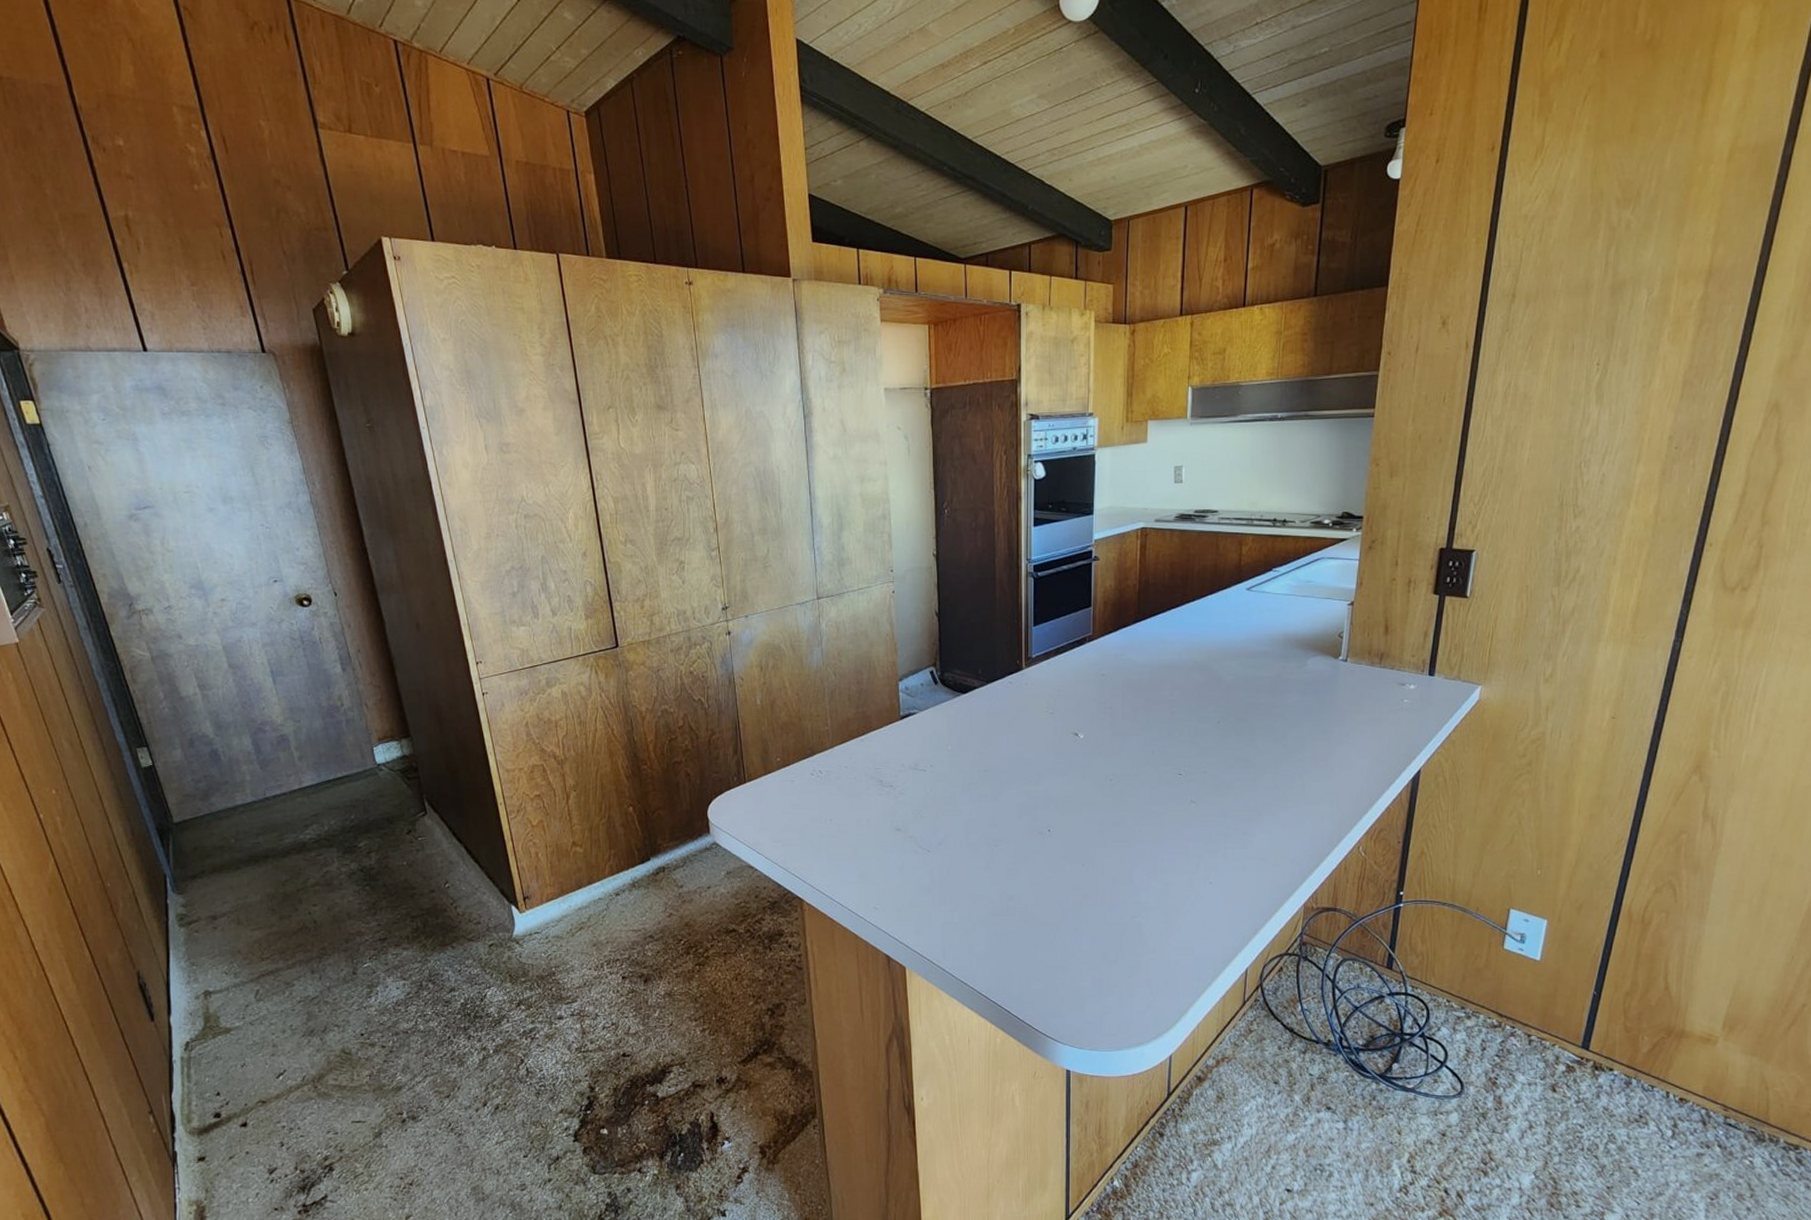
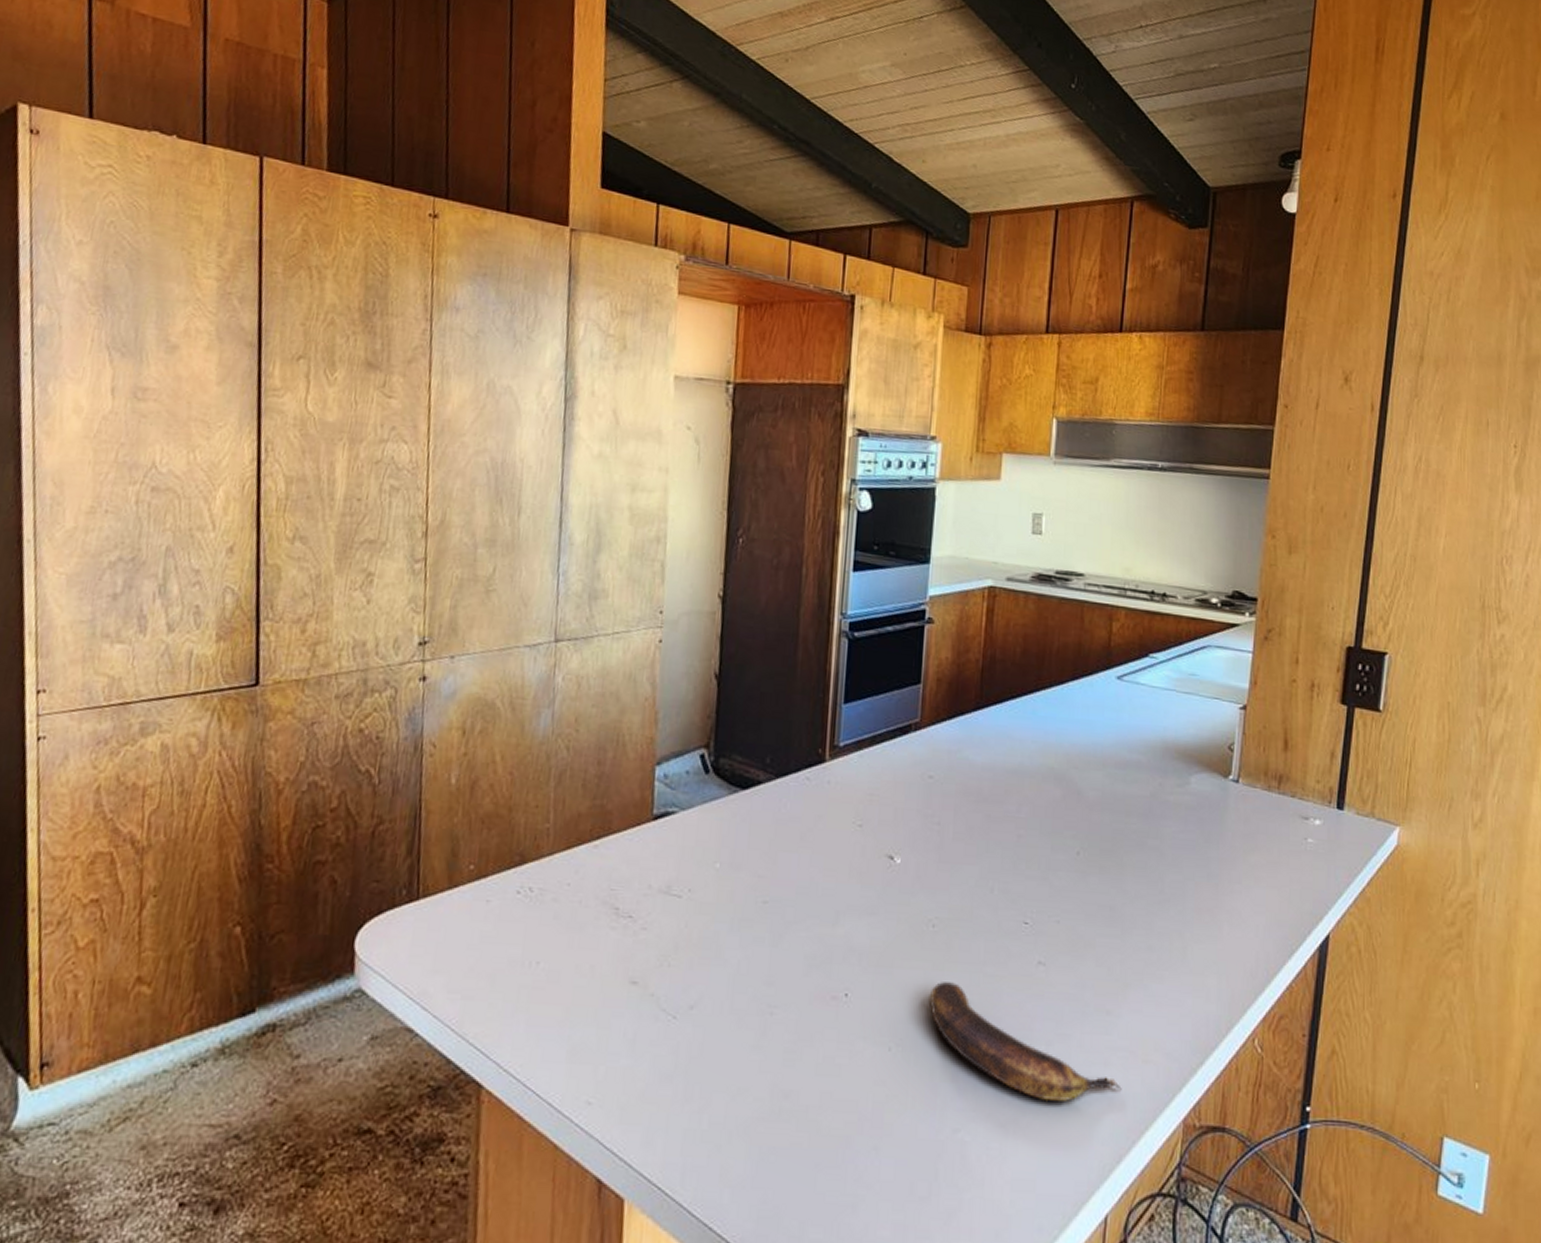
banana: none [1111,818,1257,896] -> present [930,982,1122,1102]

